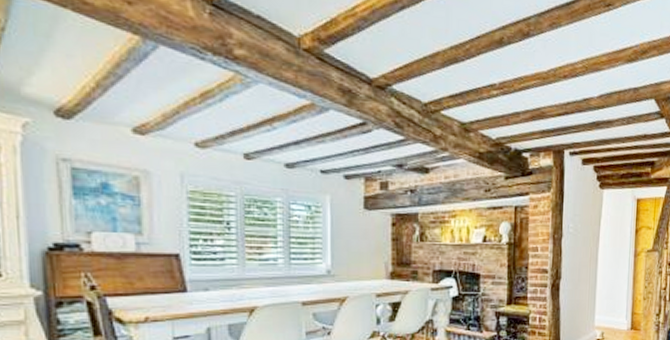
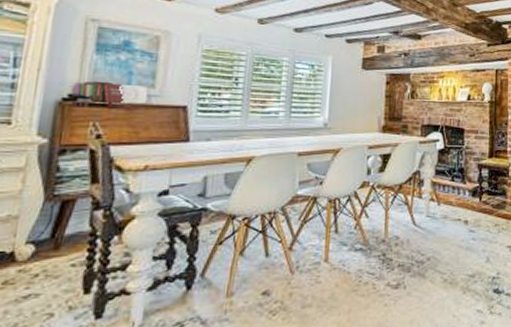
books: none [58,228,113,258] -> present [72,81,125,109]

